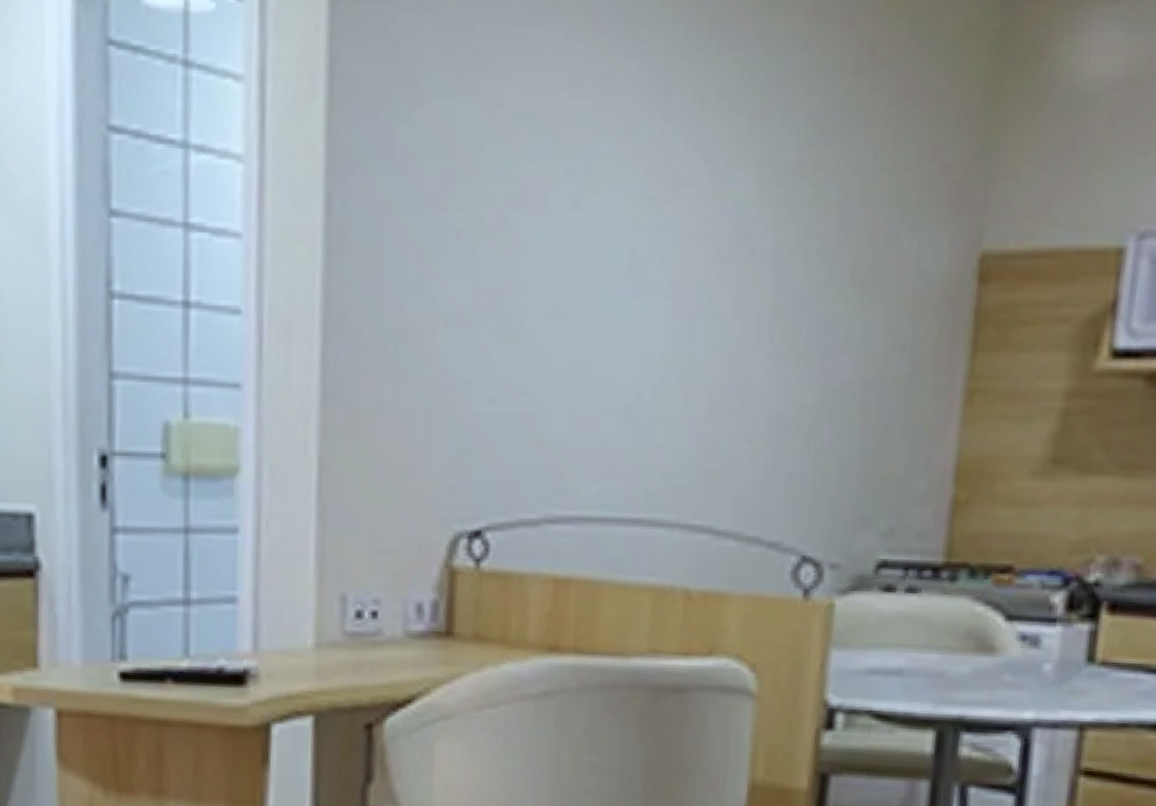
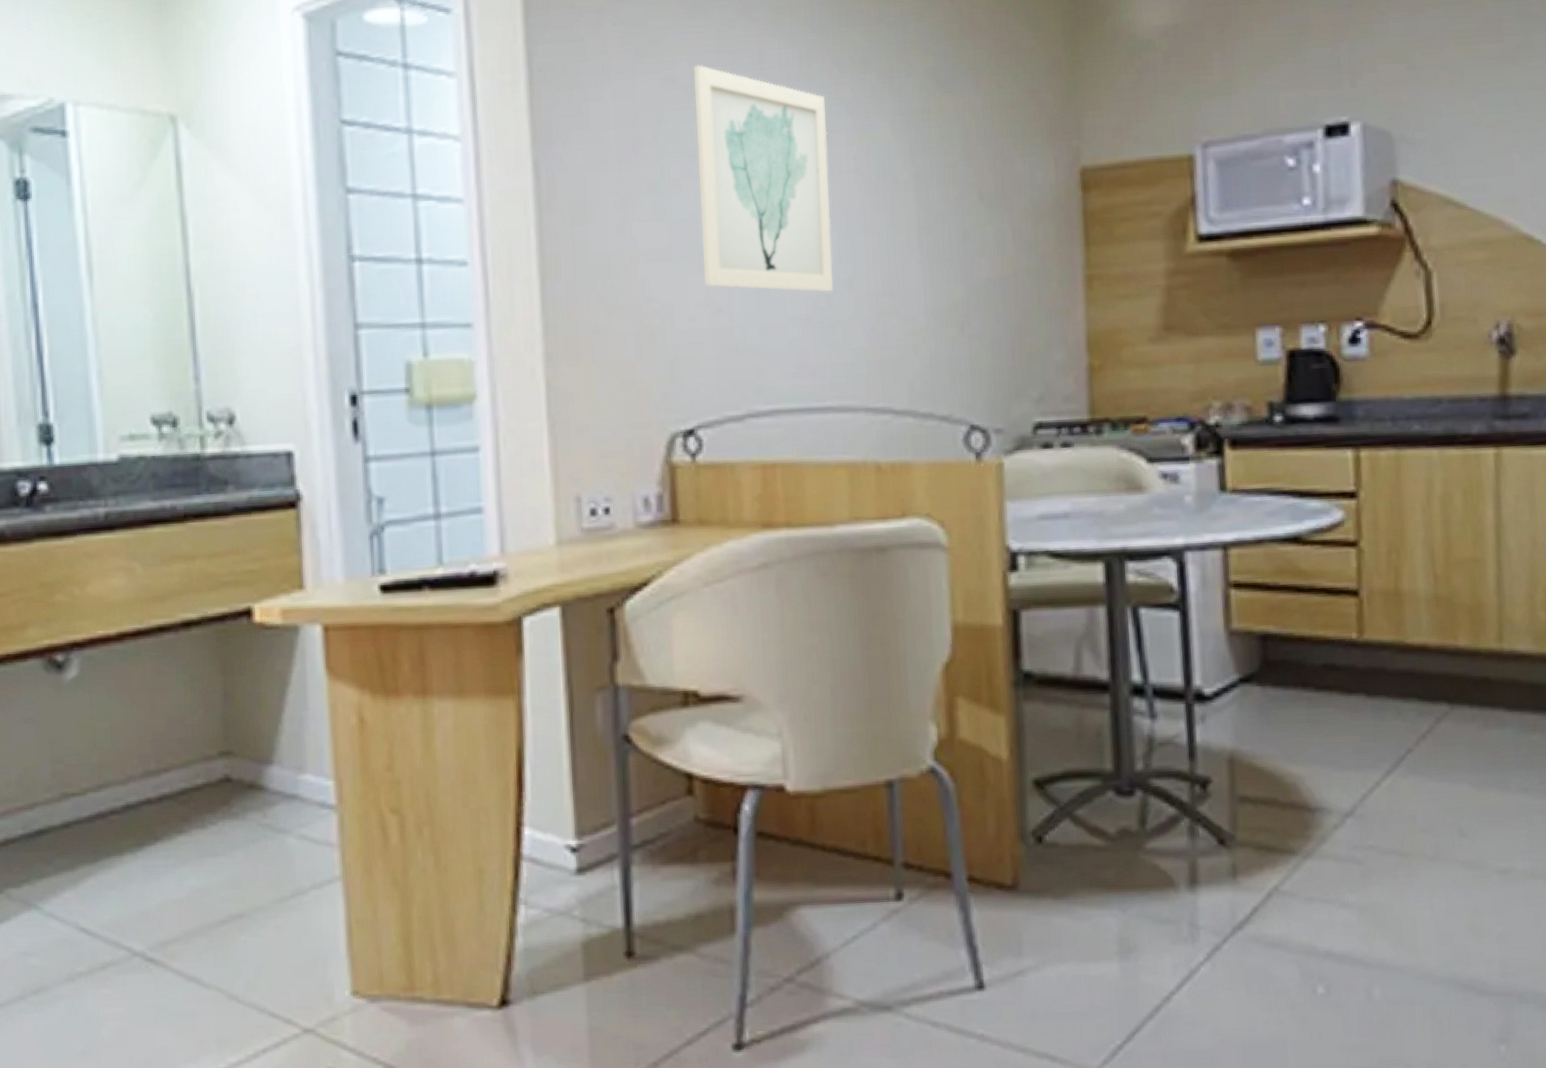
wall art: none [512,87,679,382] -> present [693,65,833,292]

